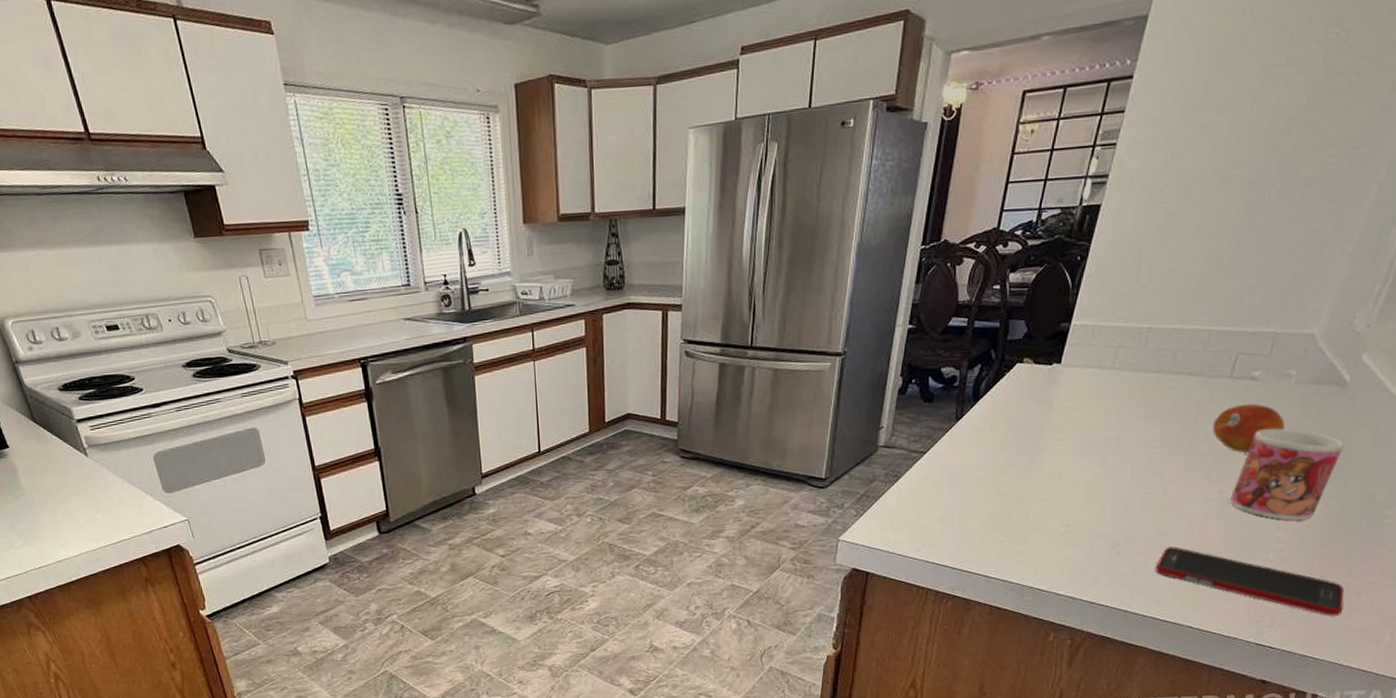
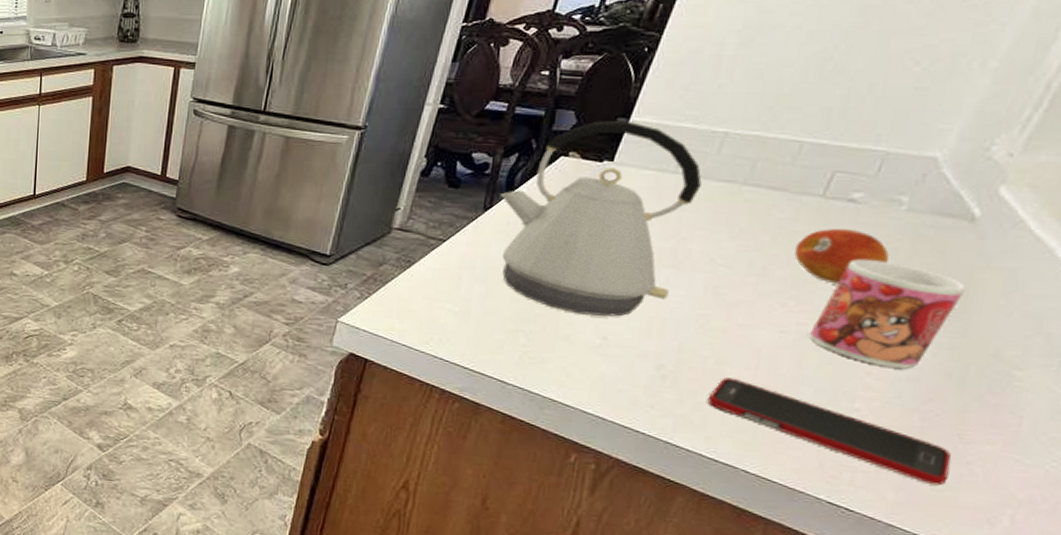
kettle: none [970,325,1134,506] -> present [501,121,702,317]

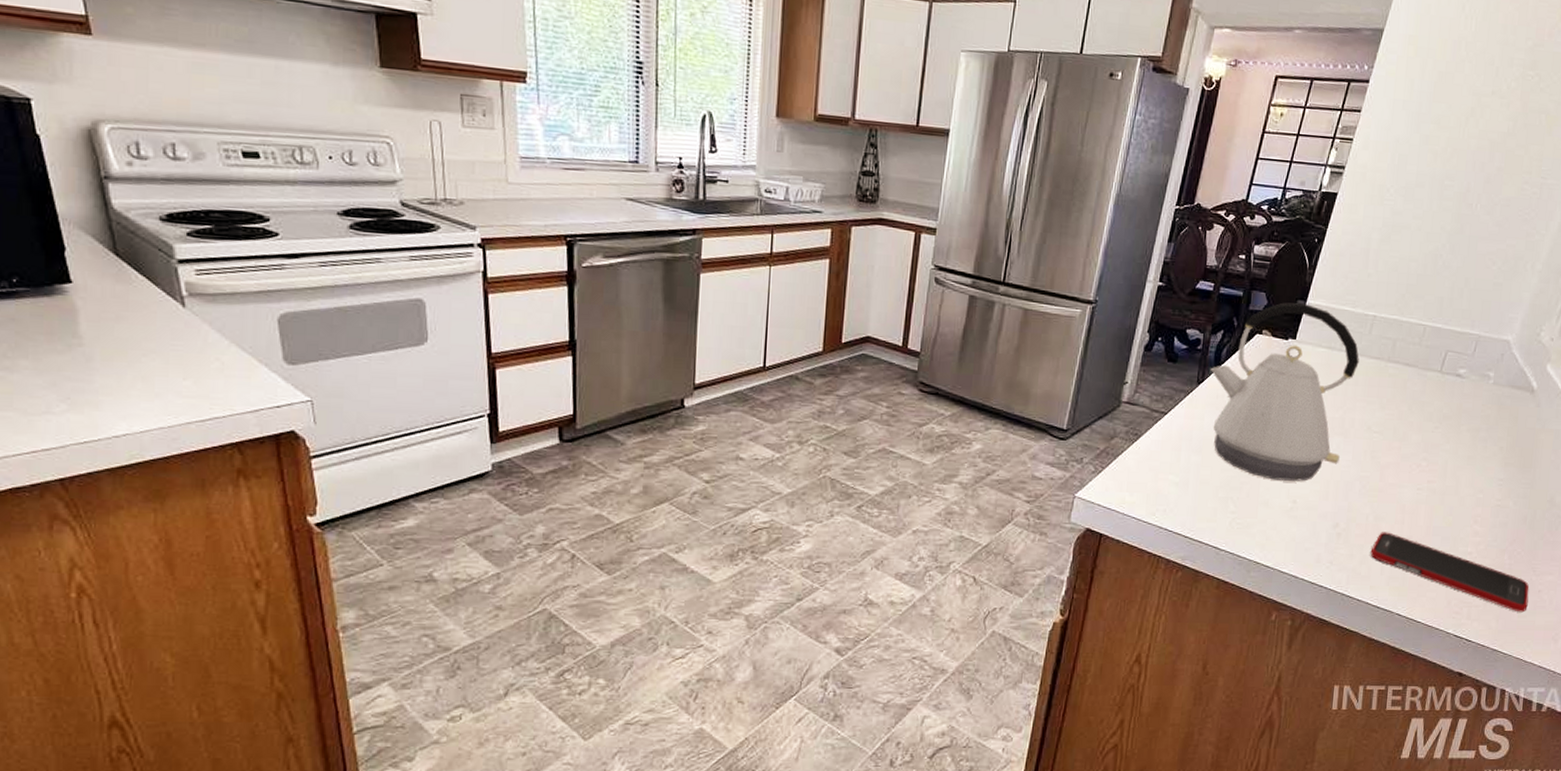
fruit: present [794,228,889,285] -> none [1424,399,1484,447]
mug: present [810,259,967,369] -> none [1437,425,1532,516]

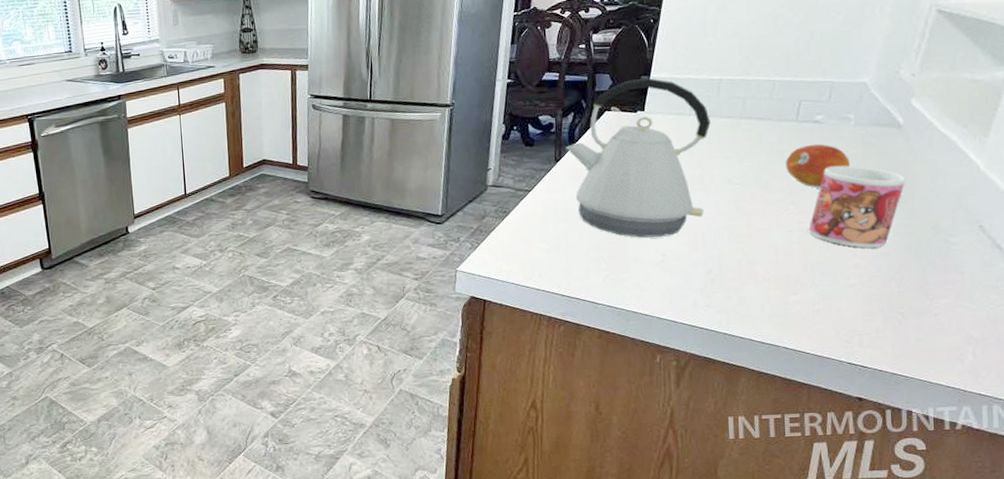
cell phone: present [1370,532,1529,613] -> none [747,273,925,337]
fruit: none [1424,399,1484,447] -> present [786,143,850,188]
mug: none [1437,425,1532,516] -> present [809,165,906,248]

